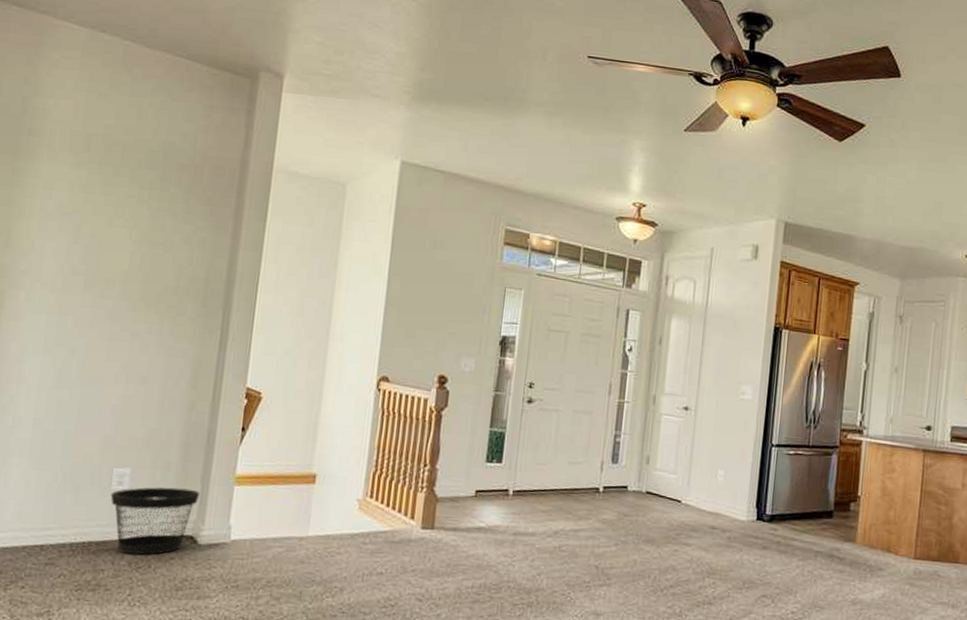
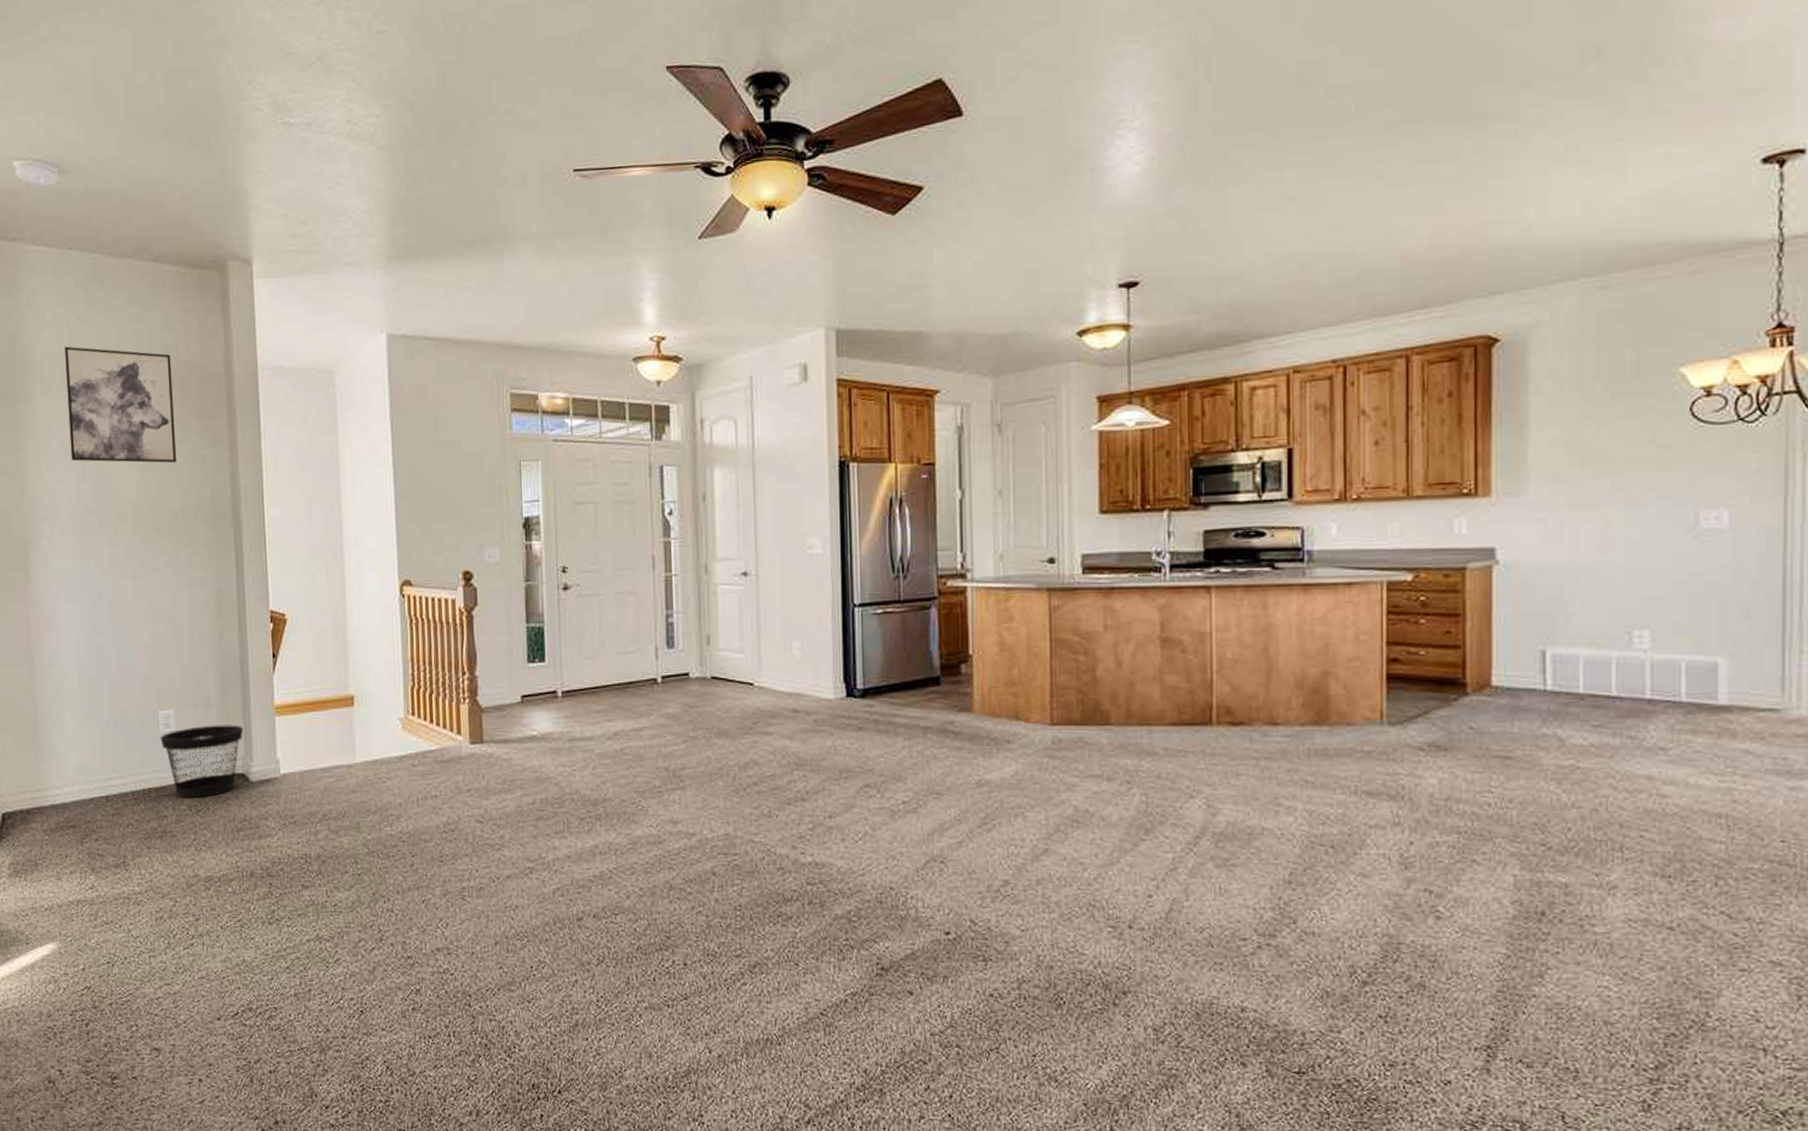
wall art: none [66,118,188,242] -> present [64,346,176,464]

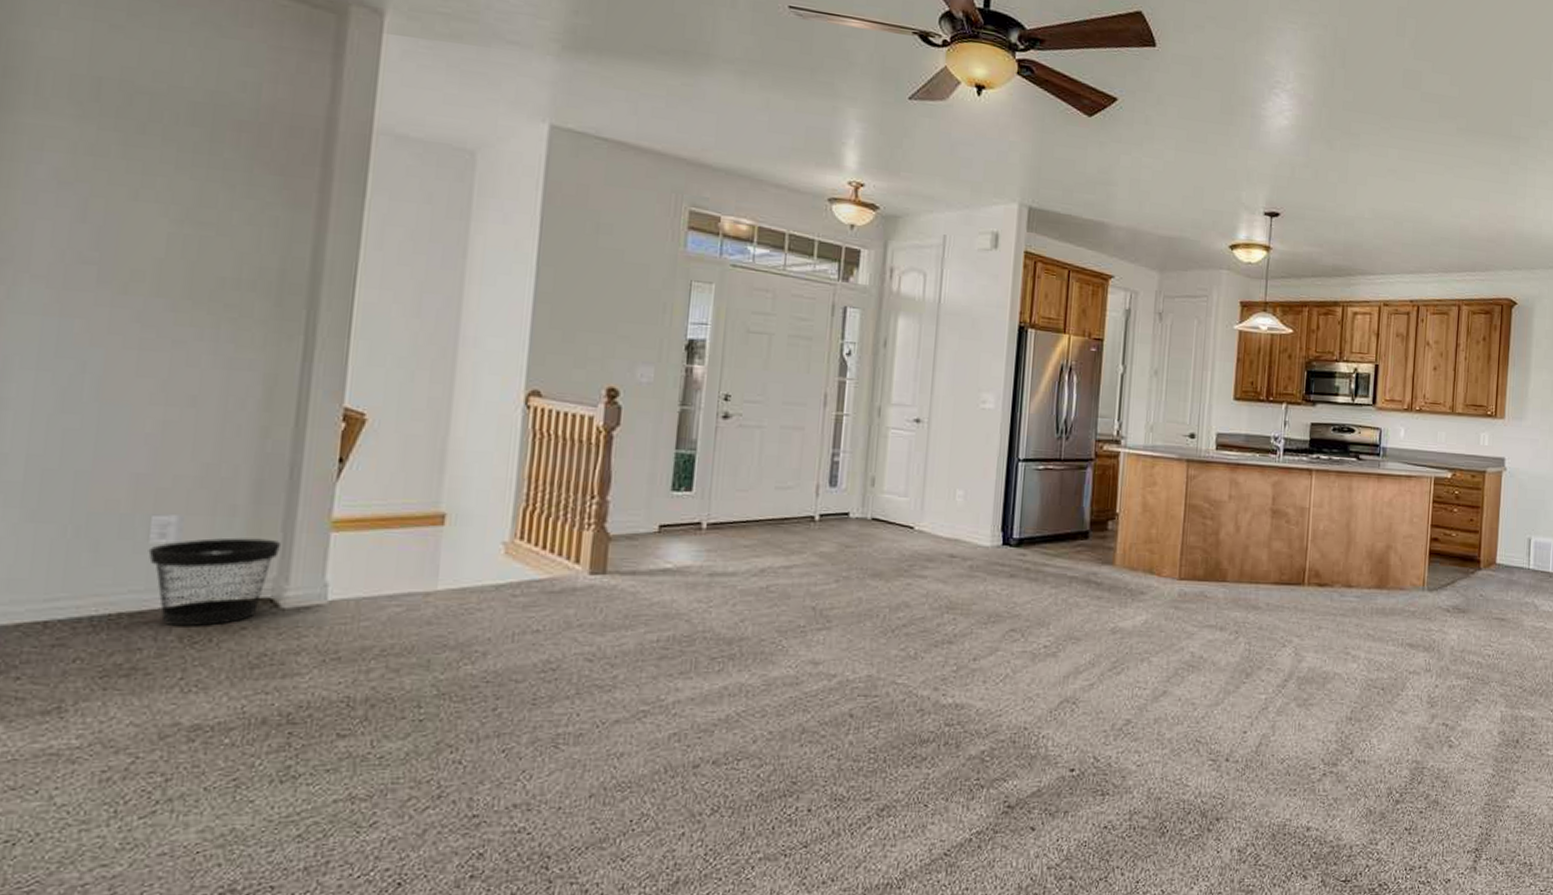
wall art: present [64,346,176,464] -> none [66,56,248,221]

